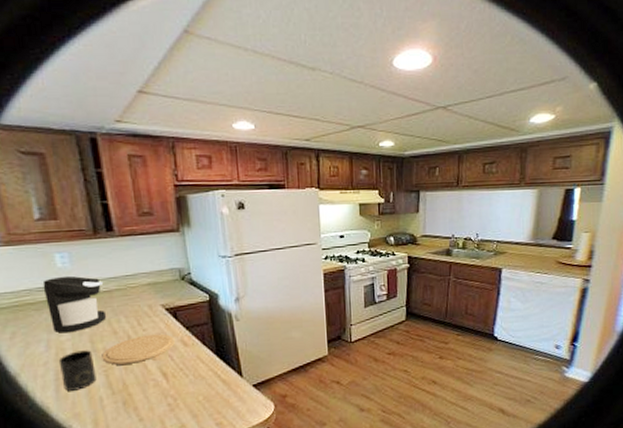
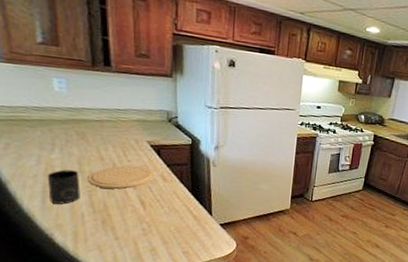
coffee maker: present [42,275,107,334] -> none [39,100,96,152]

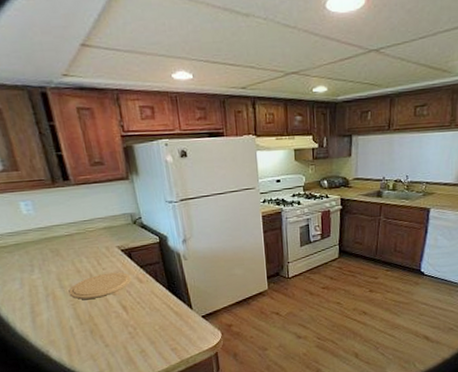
mug: present [47,169,80,204] -> none [32,287,66,322]

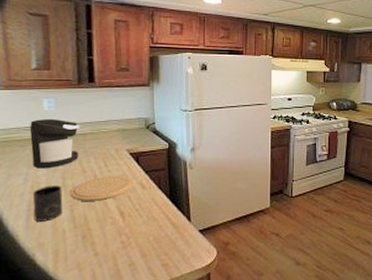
coffee maker: none [11,221,71,273] -> present [29,118,79,169]
mug: none [32,287,66,322] -> present [32,185,63,222]

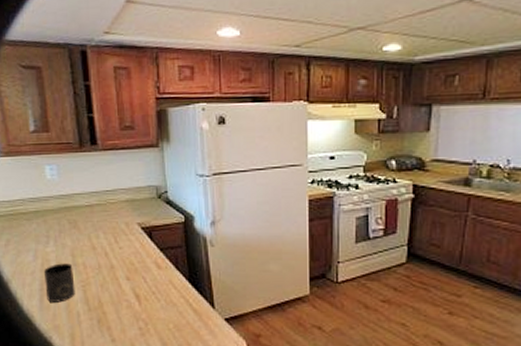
coffee maker: present [29,118,79,169] -> none [34,188,87,245]
plate: present [70,175,134,201] -> none [81,253,149,282]

